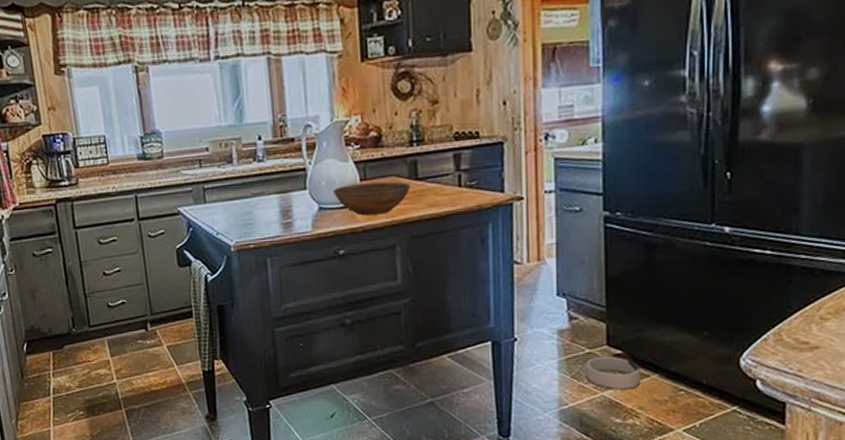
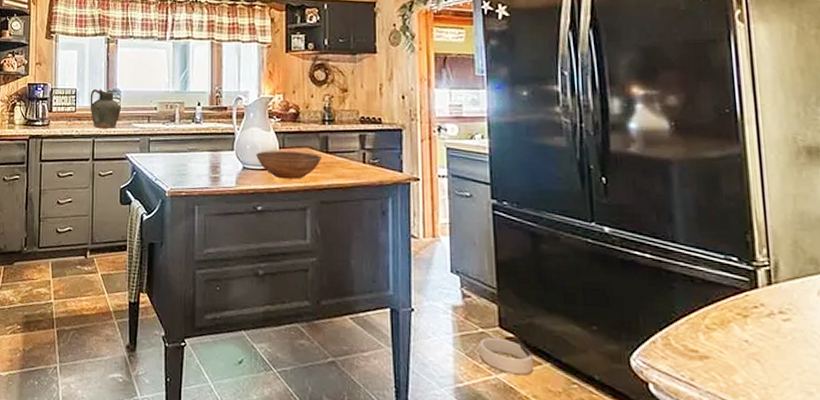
ceramic jug: none [123,131,165,181] -> present [90,88,121,128]

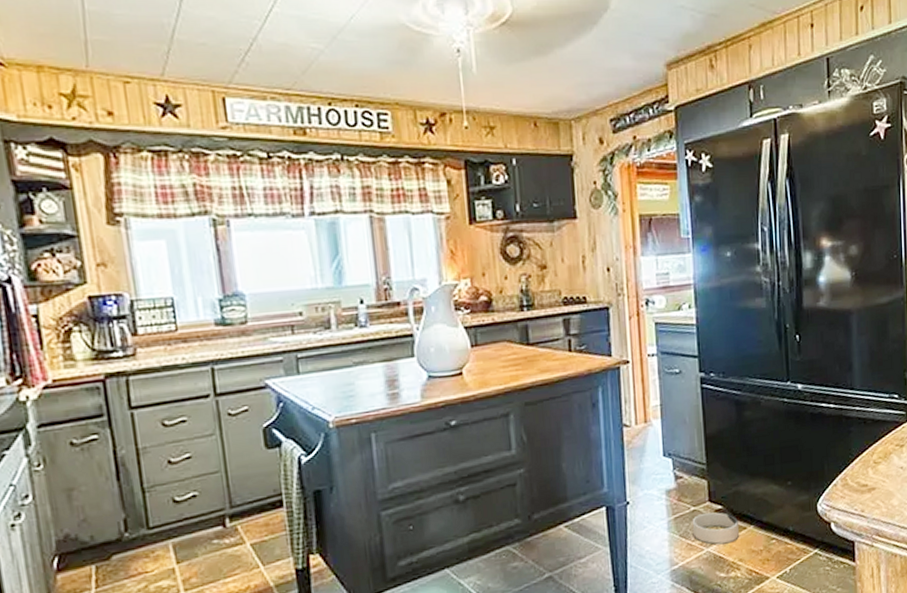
ceramic jug: present [90,88,121,128] -> none [196,293,249,350]
bowl: present [256,151,323,179] -> none [443,347,523,384]

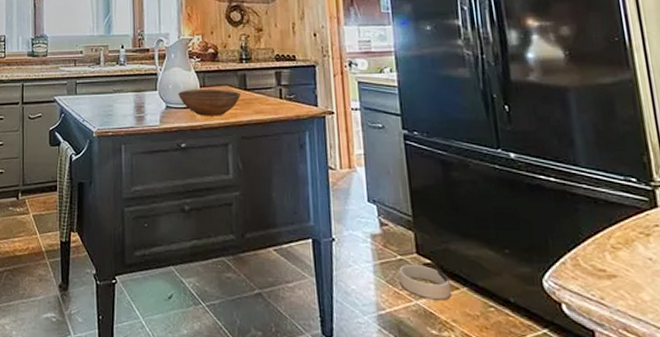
bowl: none [443,347,523,384] -> present [178,90,242,116]

